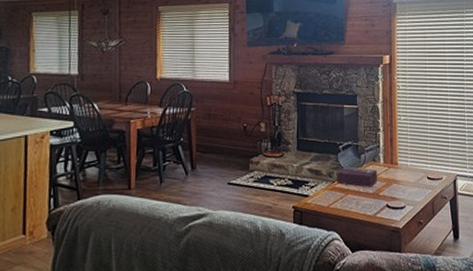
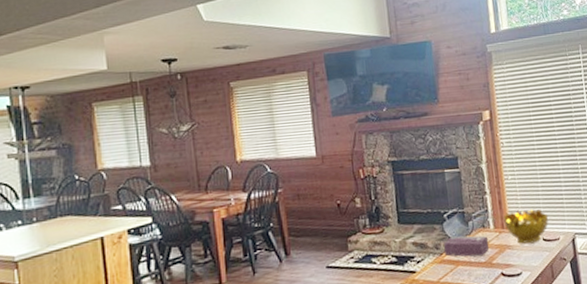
decorative bowl: none [393,148,434,181] -> present [503,209,549,244]

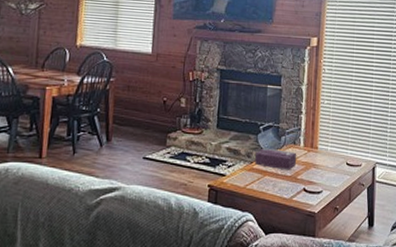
decorative bowl: present [503,209,549,244] -> none [313,133,355,166]

